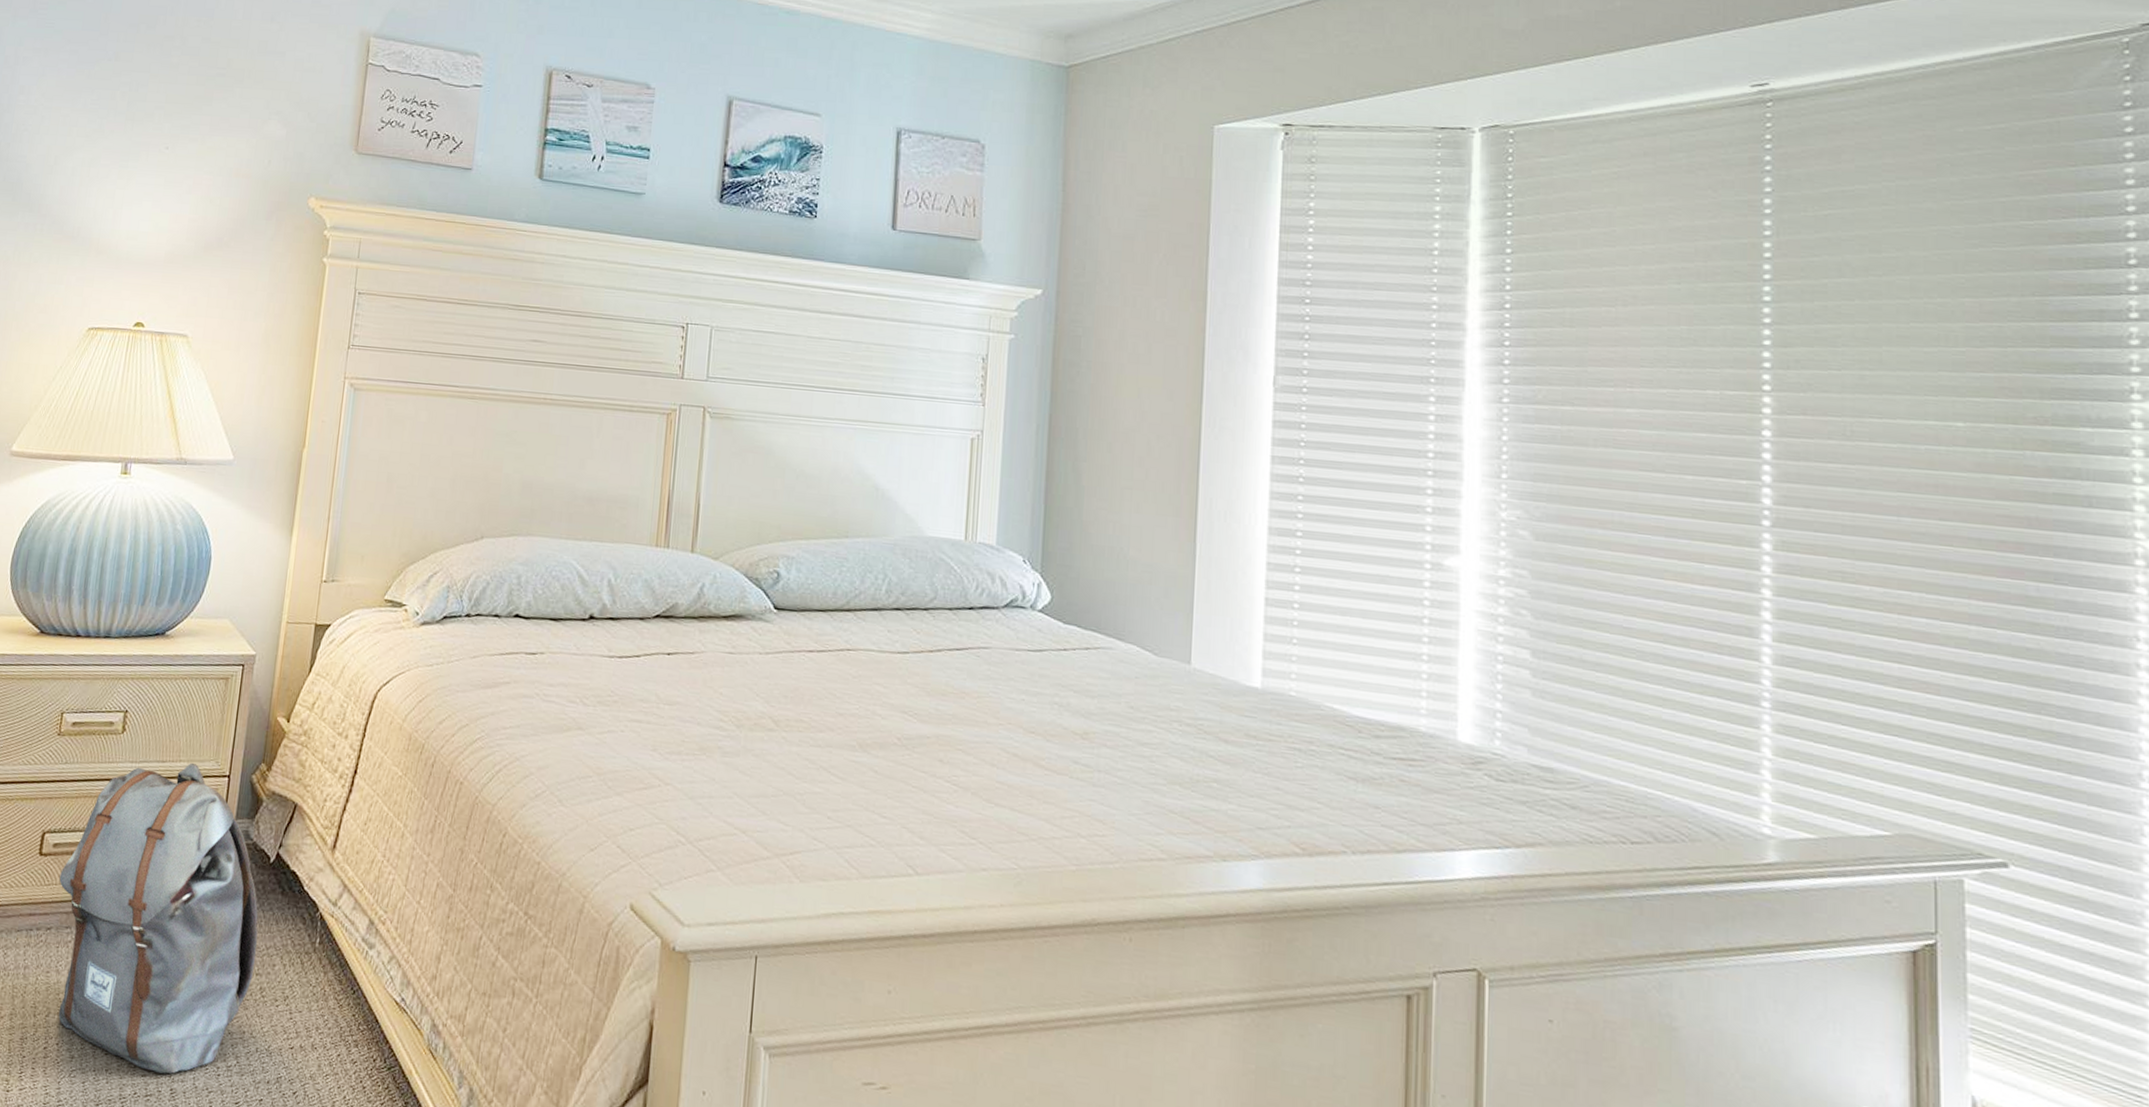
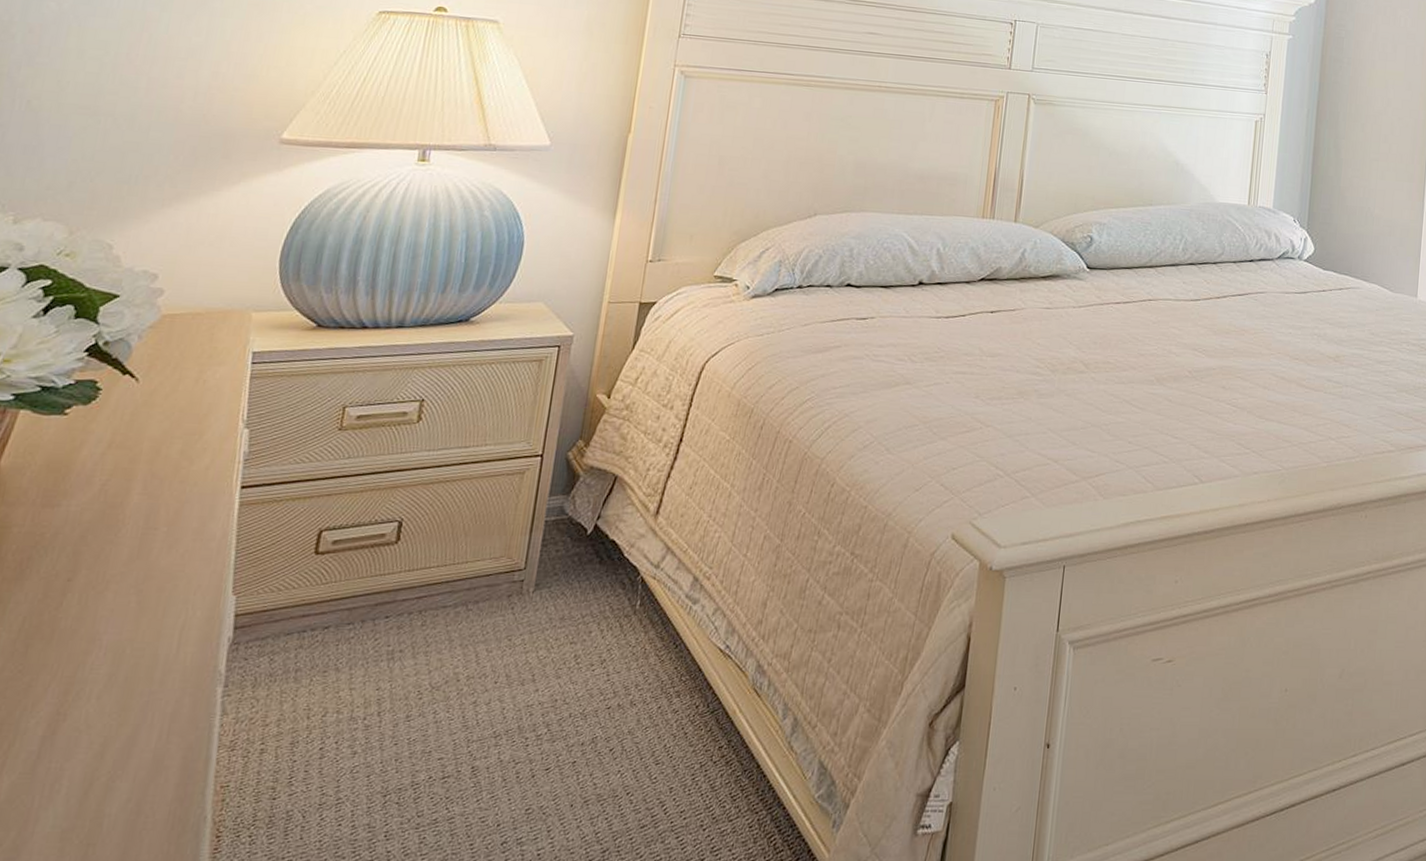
backpack: present [58,763,259,1074] -> none [337,446,574,753]

